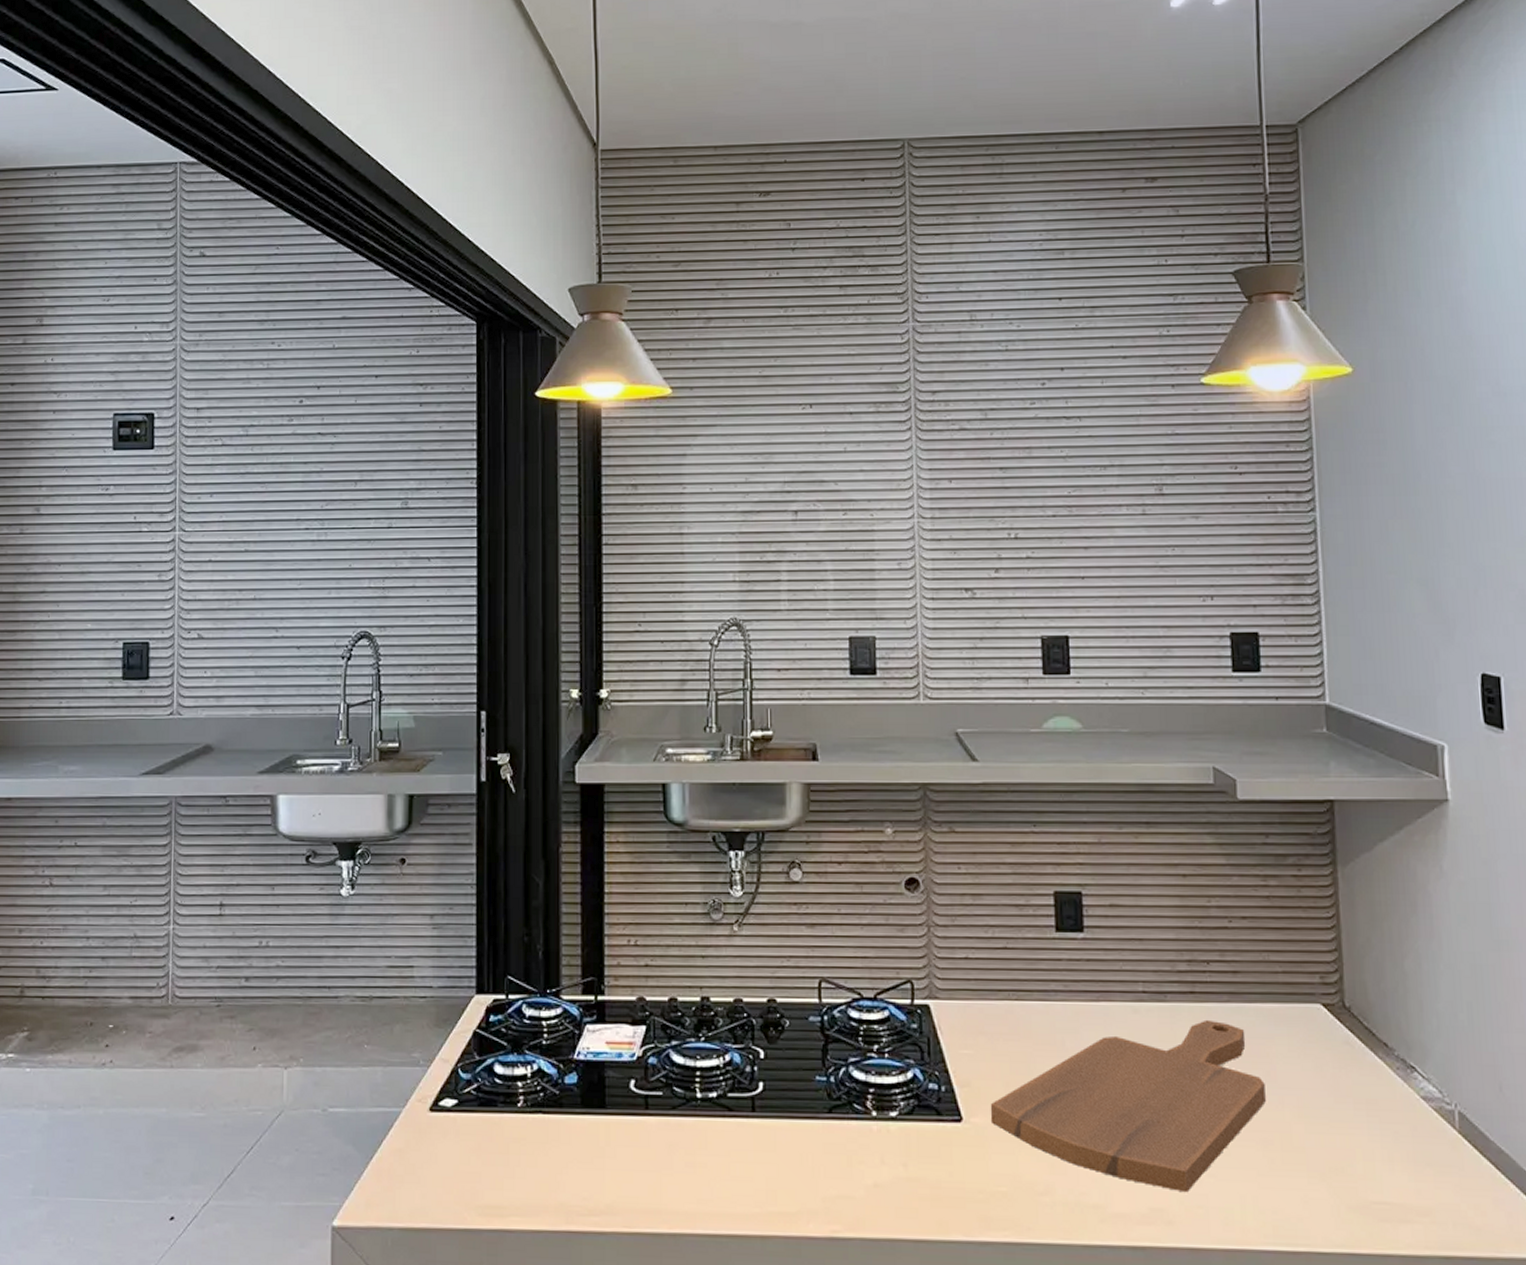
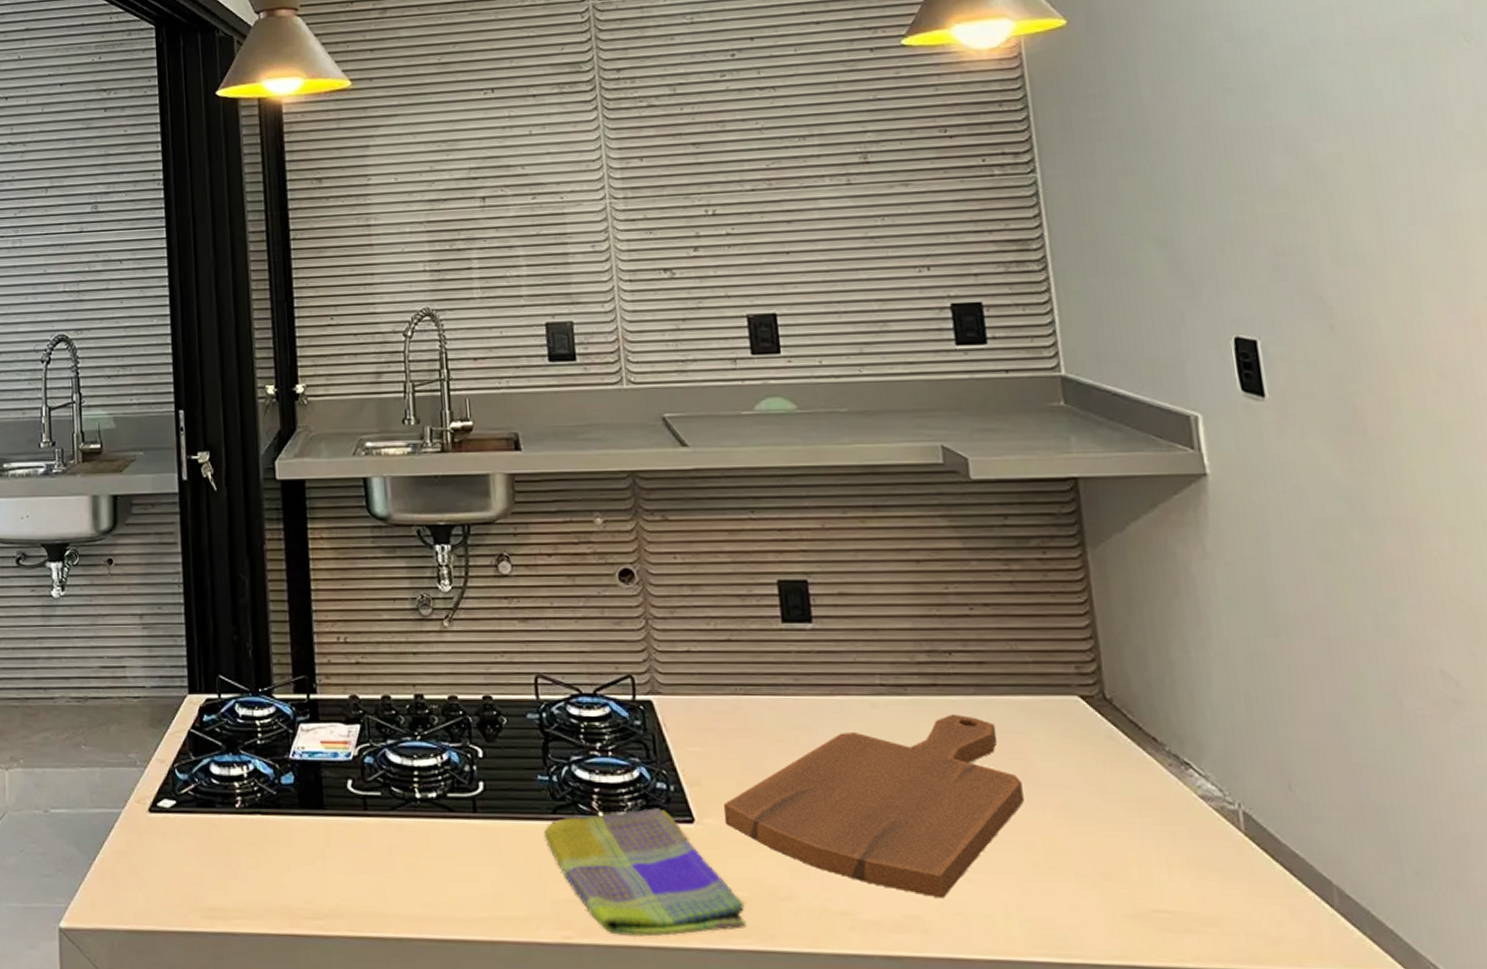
dish towel: none [818,1108,1005,1231] -> present [543,808,746,937]

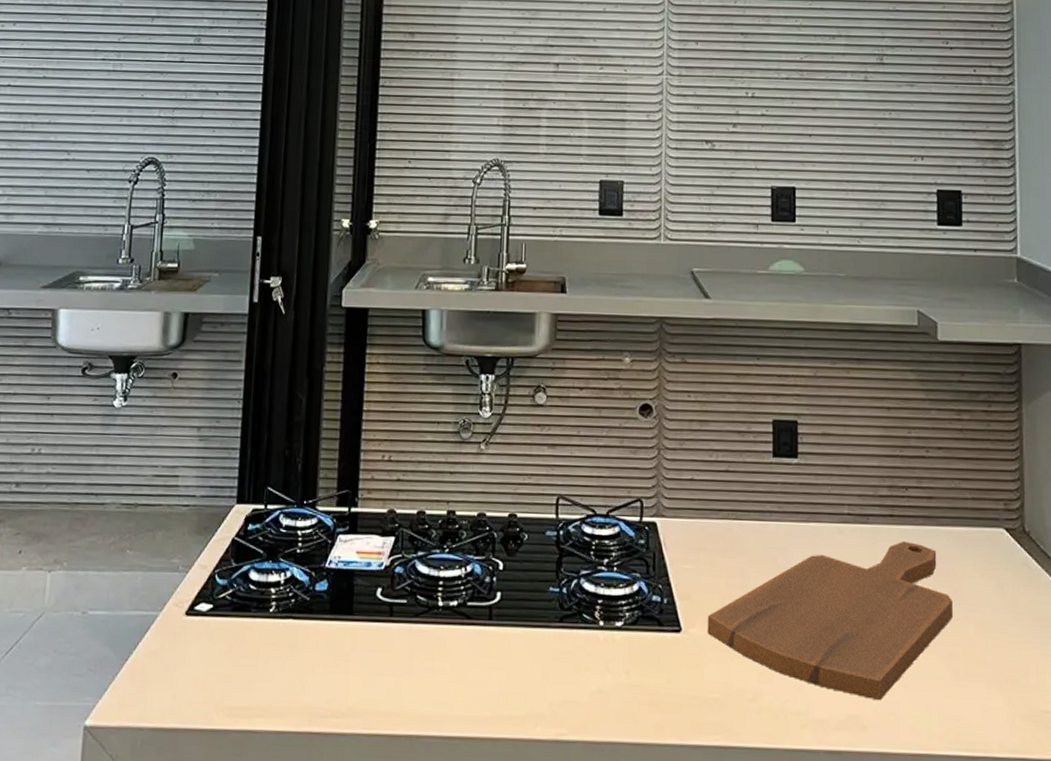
dish towel: present [543,808,746,937] -> none [549,618,717,734]

